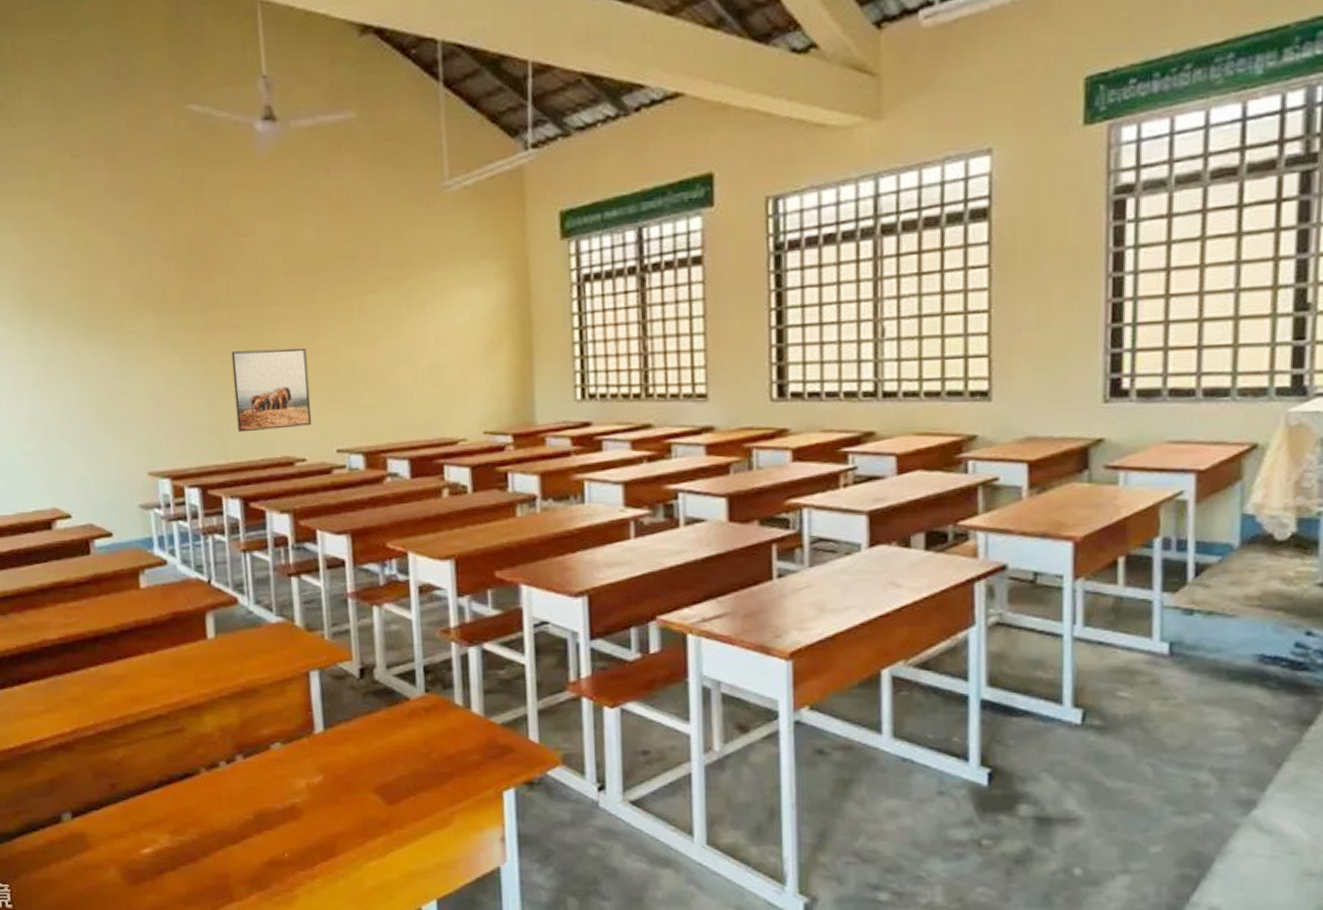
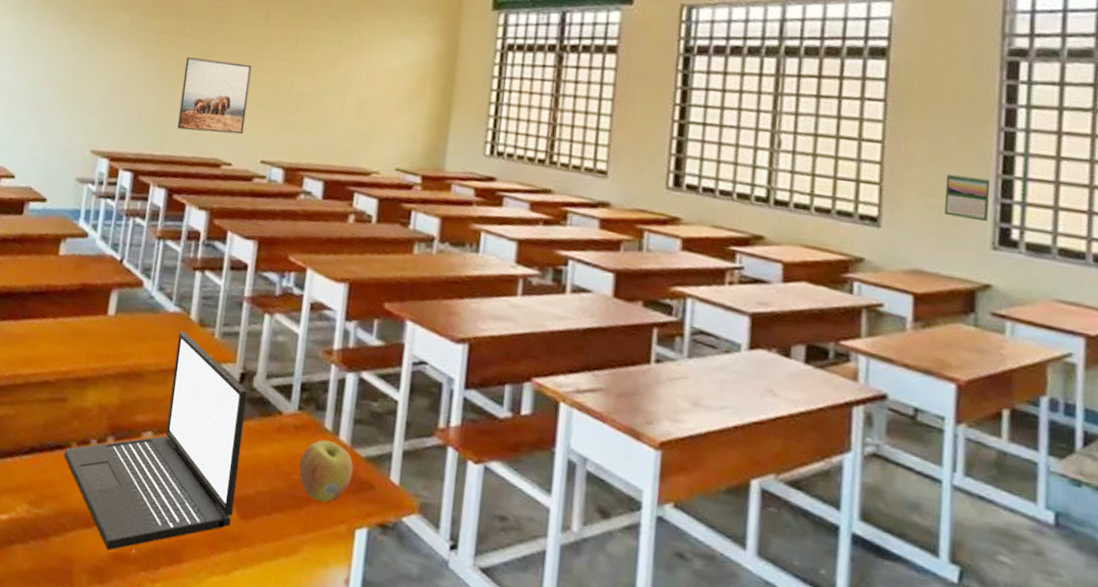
laptop: none [194,640,379,859] -> present [64,331,248,551]
apple: none [435,716,491,774] -> present [298,439,354,503]
calendar: none [1054,330,1100,377] -> present [945,173,991,222]

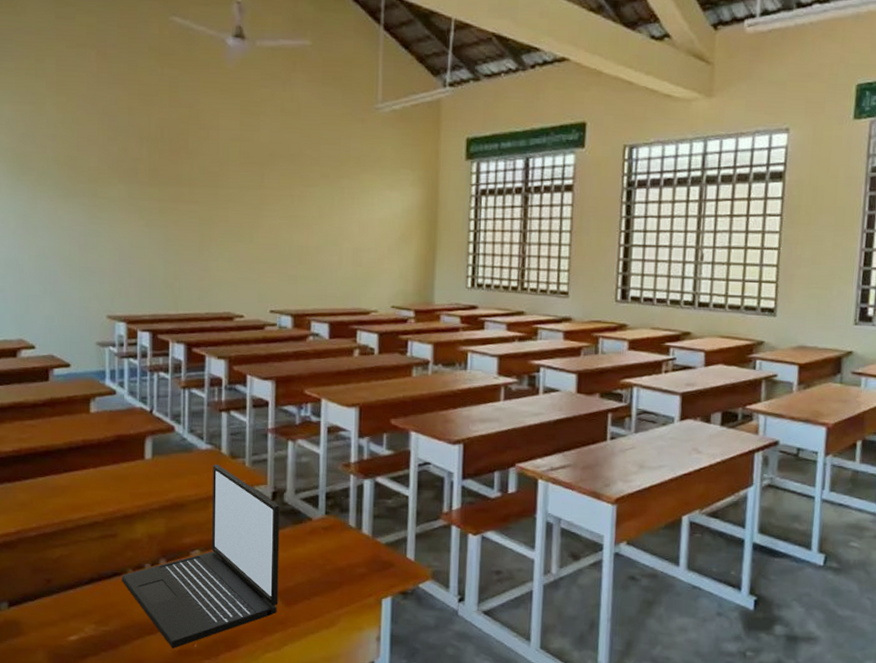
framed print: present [177,57,252,135] -> none [188,222,252,290]
apple: present [298,439,354,503] -> none [330,535,376,583]
calendar: present [945,173,991,222] -> none [822,269,855,305]

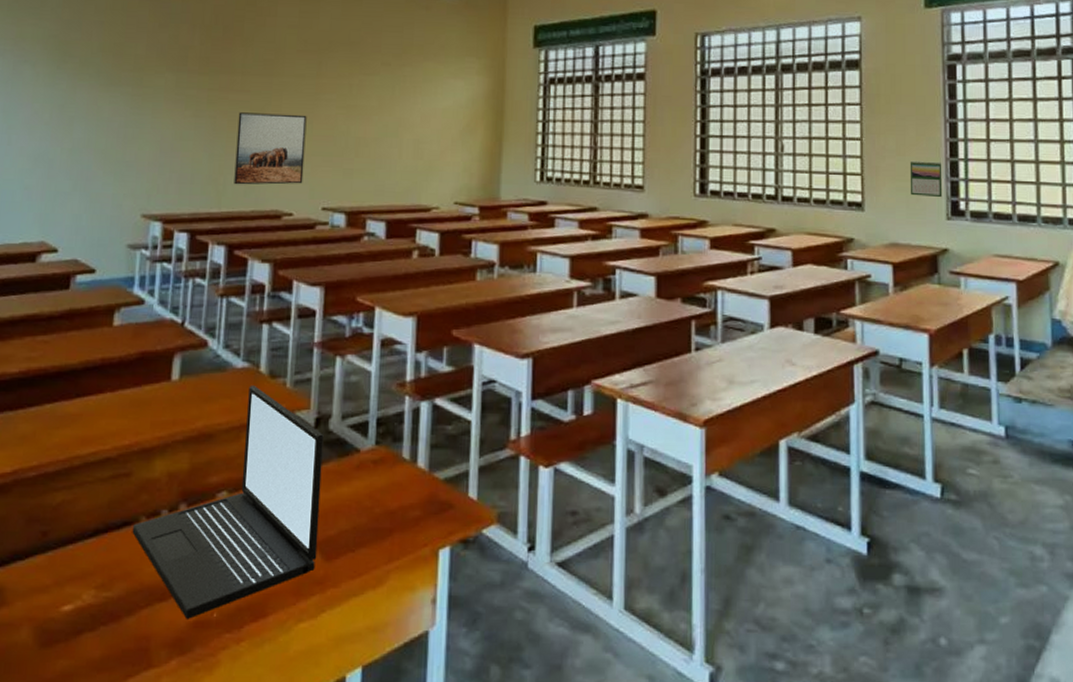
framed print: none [188,222,252,290] -> present [234,112,307,185]
calendar: none [822,269,855,305] -> present [910,160,943,198]

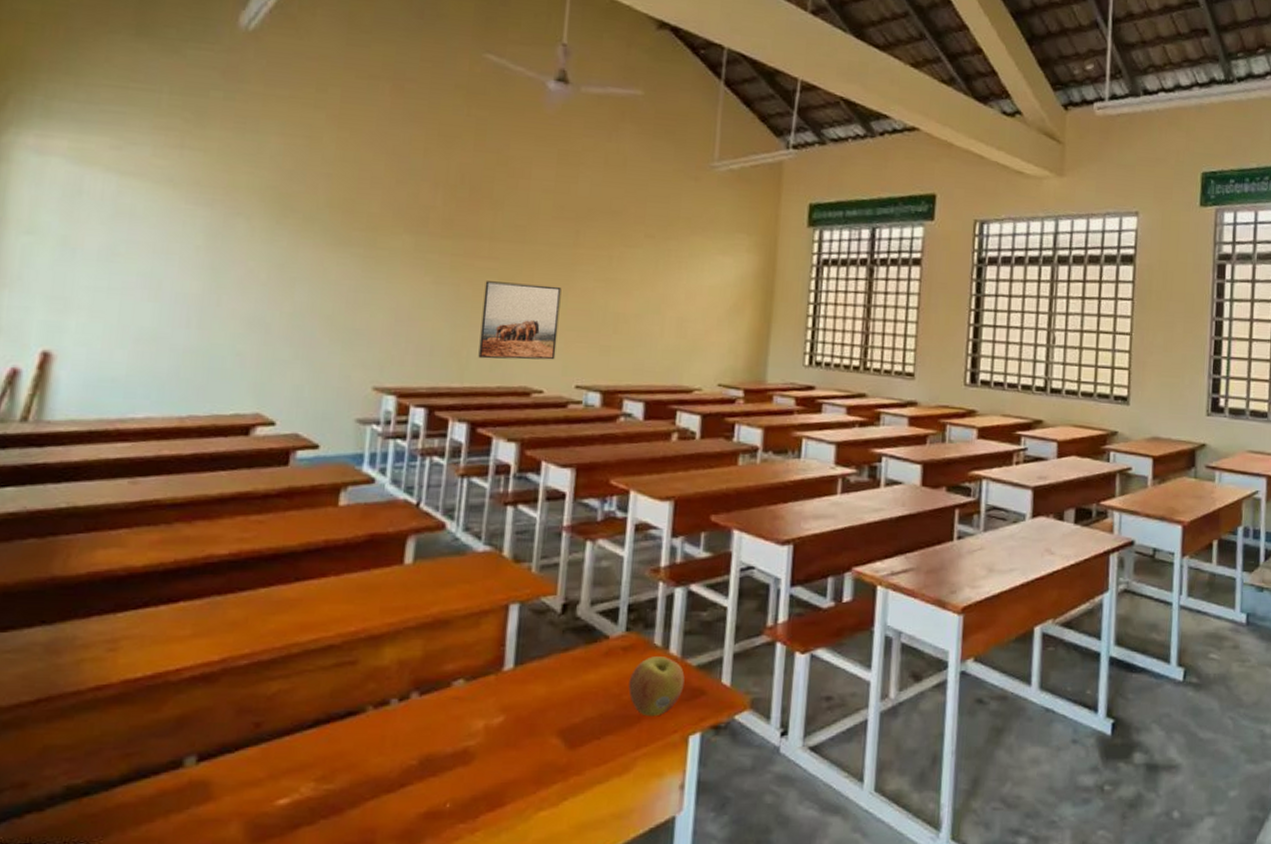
laptop: present [132,386,324,619] -> none [357,570,571,810]
apple: none [380,470,433,530] -> present [628,656,685,717]
calendar: present [910,160,943,198] -> none [1175,357,1206,394]

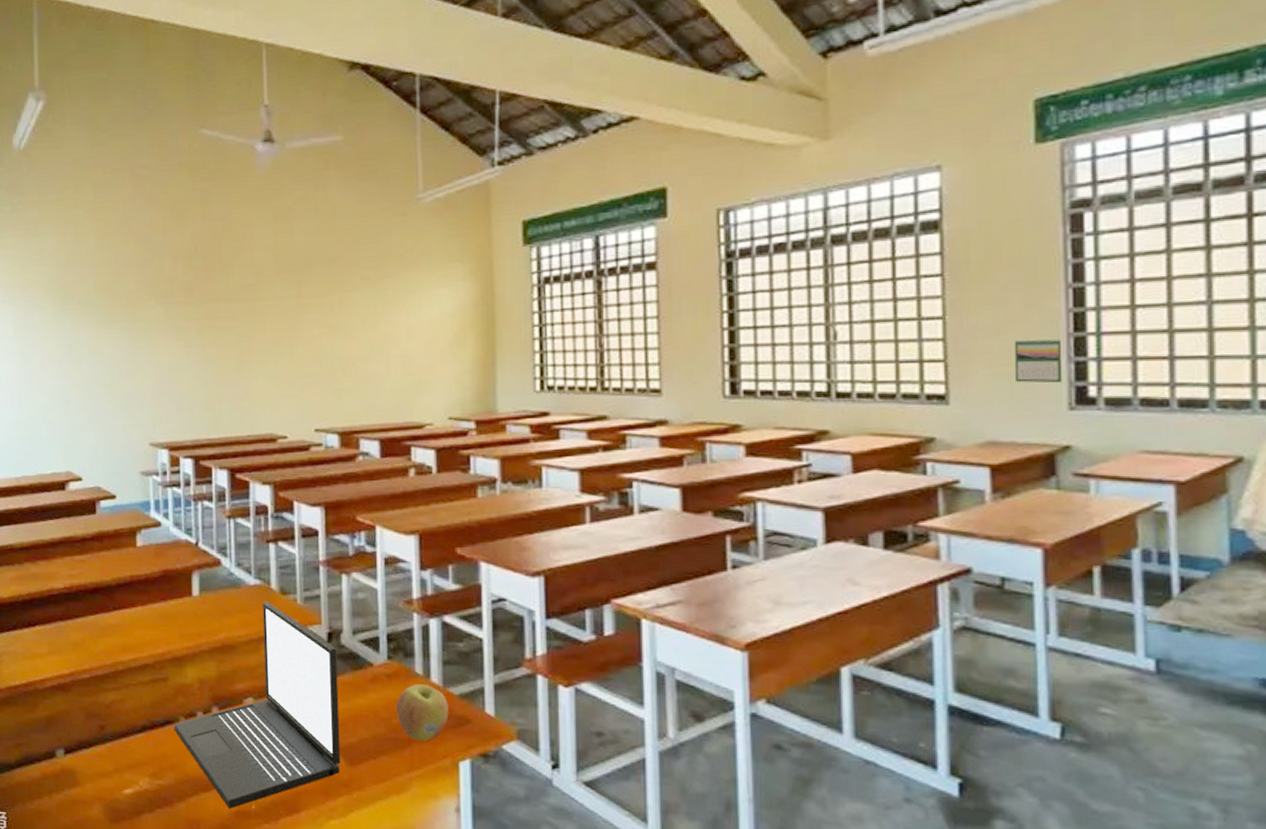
laptop: none [357,570,571,810] -> present [174,602,341,809]
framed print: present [478,281,562,360] -> none [226,337,294,411]
calendar: none [1175,357,1206,394] -> present [1014,338,1063,384]

